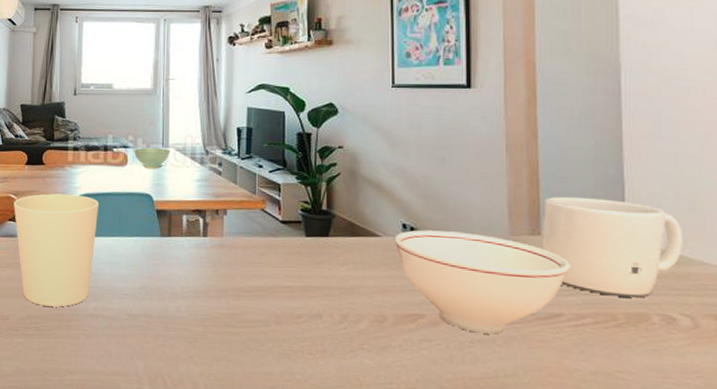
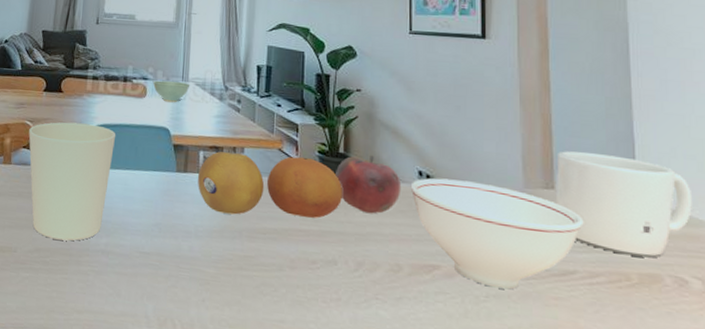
fruit: none [182,215,248,275] -> present [198,151,265,215]
fruit: none [250,215,326,275] -> present [266,156,342,218]
fruit: none [318,210,385,268] -> present [334,154,402,214]

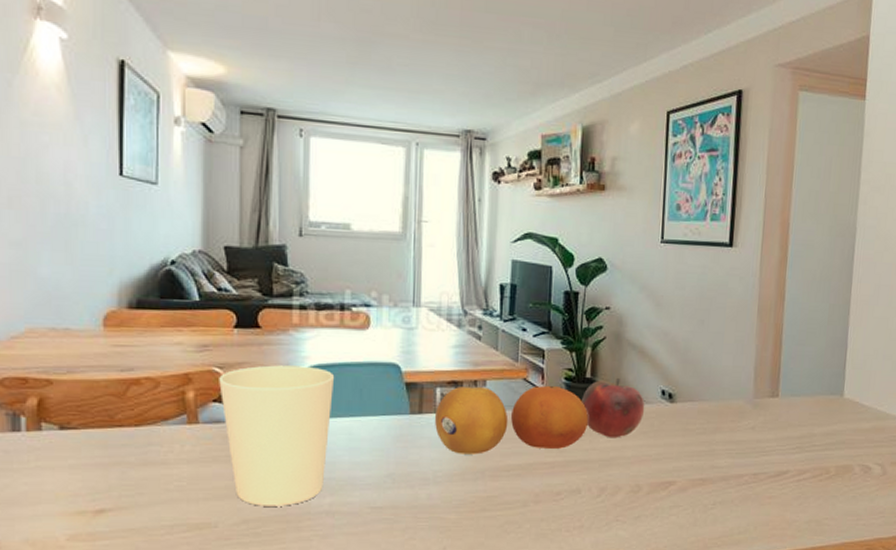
bowl: present [153,80,190,103] -> none [378,307,423,334]
bowl: present [410,178,584,290] -> none [653,396,799,495]
mug: present [556,151,692,258] -> none [779,359,885,451]

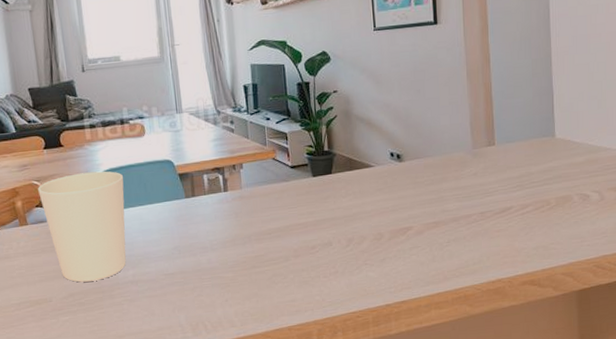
fruit: present [435,387,509,455] -> none [205,169,265,225]
fruit: present [510,385,588,449] -> none [266,160,331,213]
fruit: present [581,377,645,438] -> none [322,147,378,198]

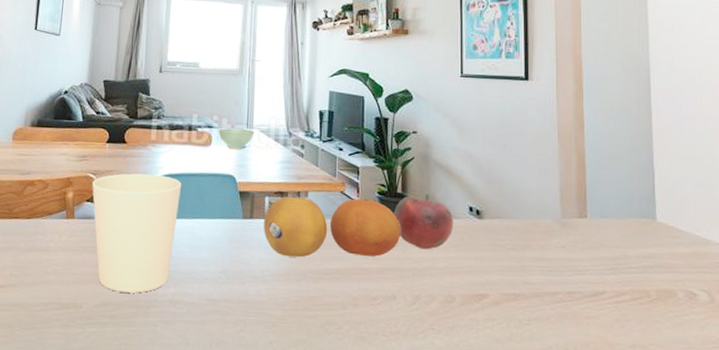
bowl: none [150,114,185,137] -> present [218,128,255,150]
fruit: none [205,169,265,225] -> present [264,197,328,258]
fruit: none [266,160,331,213] -> present [329,198,400,257]
fruit: none [322,147,378,198] -> present [393,193,454,250]

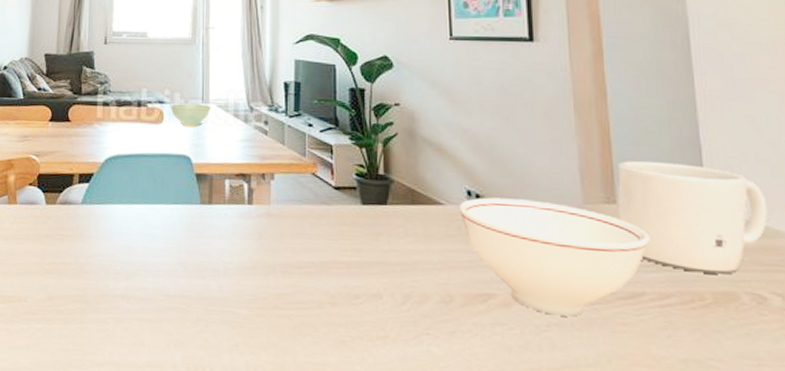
dixie cup: present [92,173,182,293] -> none [35,154,132,287]
fruit: present [264,197,328,258] -> none [225,179,298,249]
fruit: present [329,198,400,257] -> none [300,181,384,248]
fruit: present [393,193,454,250] -> none [375,175,449,241]
bowl: none [462,212,612,312] -> present [458,197,650,317]
mug: none [589,182,700,276] -> present [617,160,767,275]

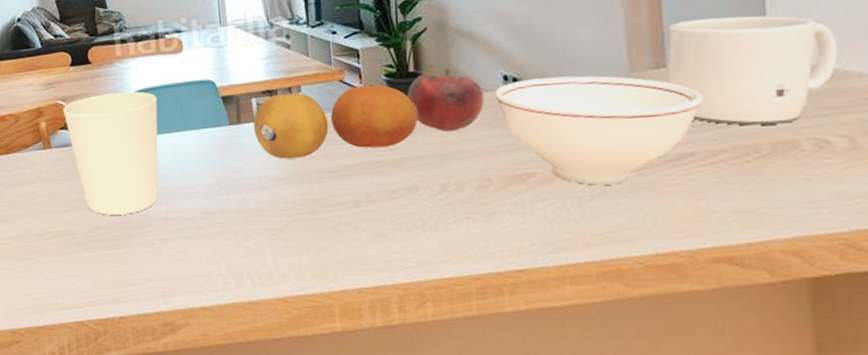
dixie cup: none [35,154,132,287] -> present [63,91,159,215]
bowl: present [170,104,212,128] -> none [188,27,230,53]
fruit: none [225,179,298,249] -> present [253,93,329,159]
fruit: none [300,181,384,248] -> present [330,83,418,148]
fruit: none [375,175,449,241] -> present [406,67,485,132]

